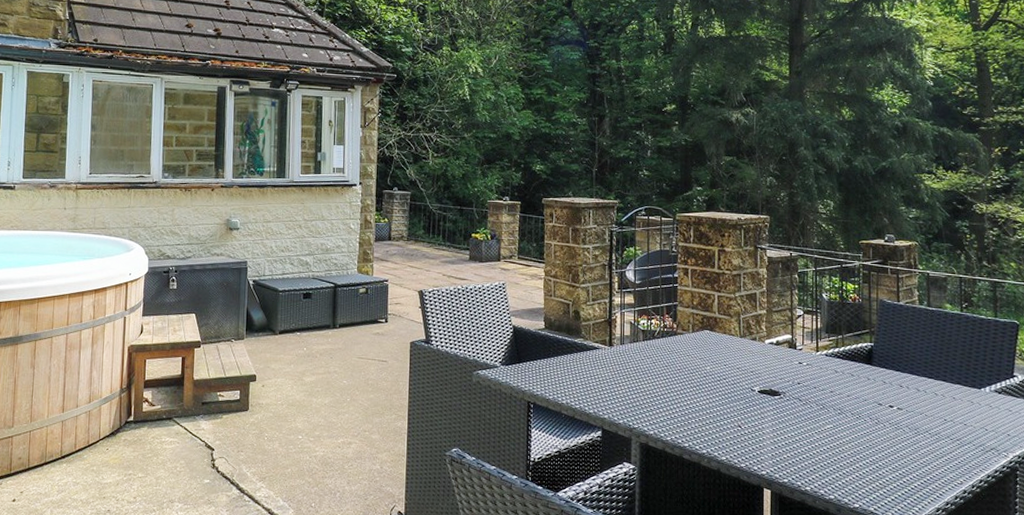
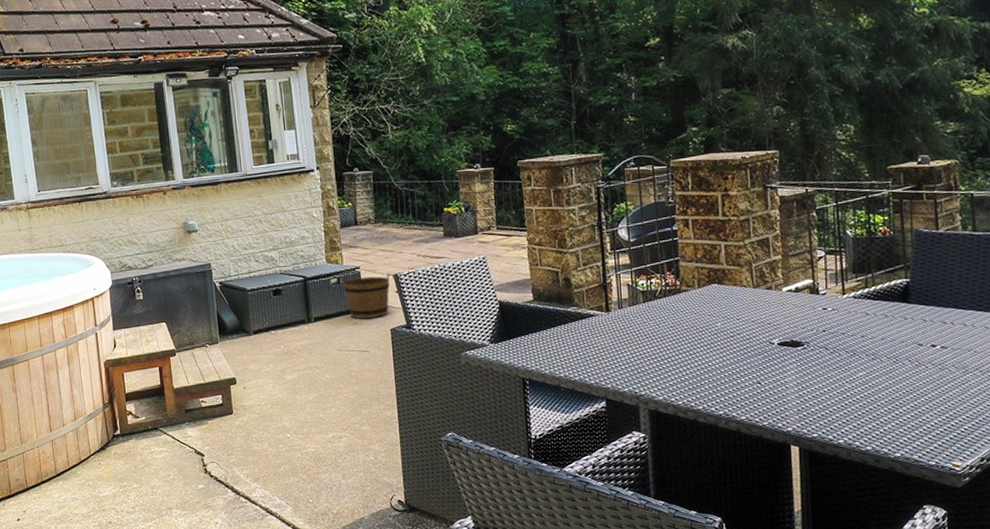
bucket: none [371,286,416,330] -> present [342,272,390,319]

